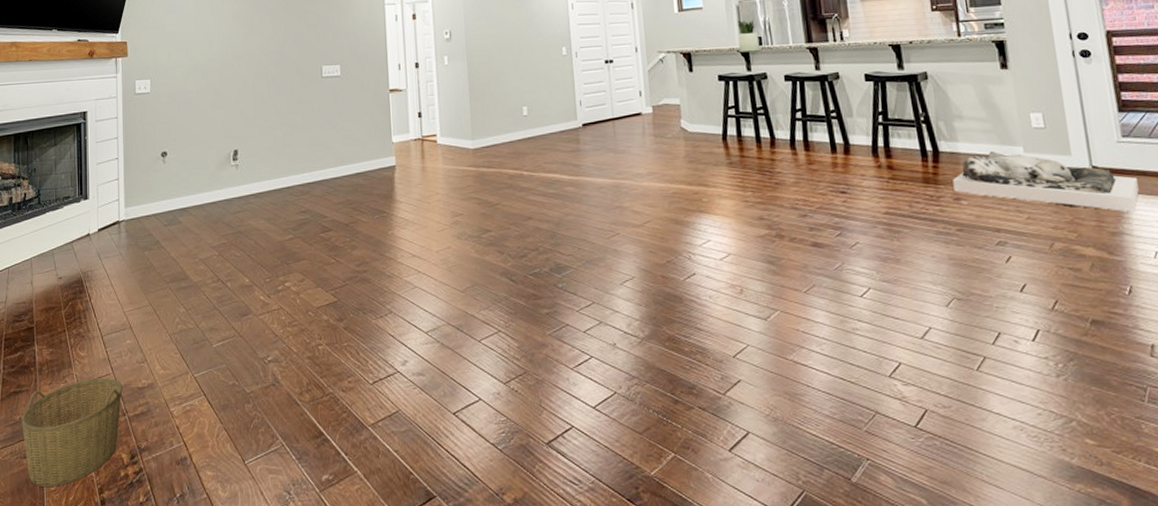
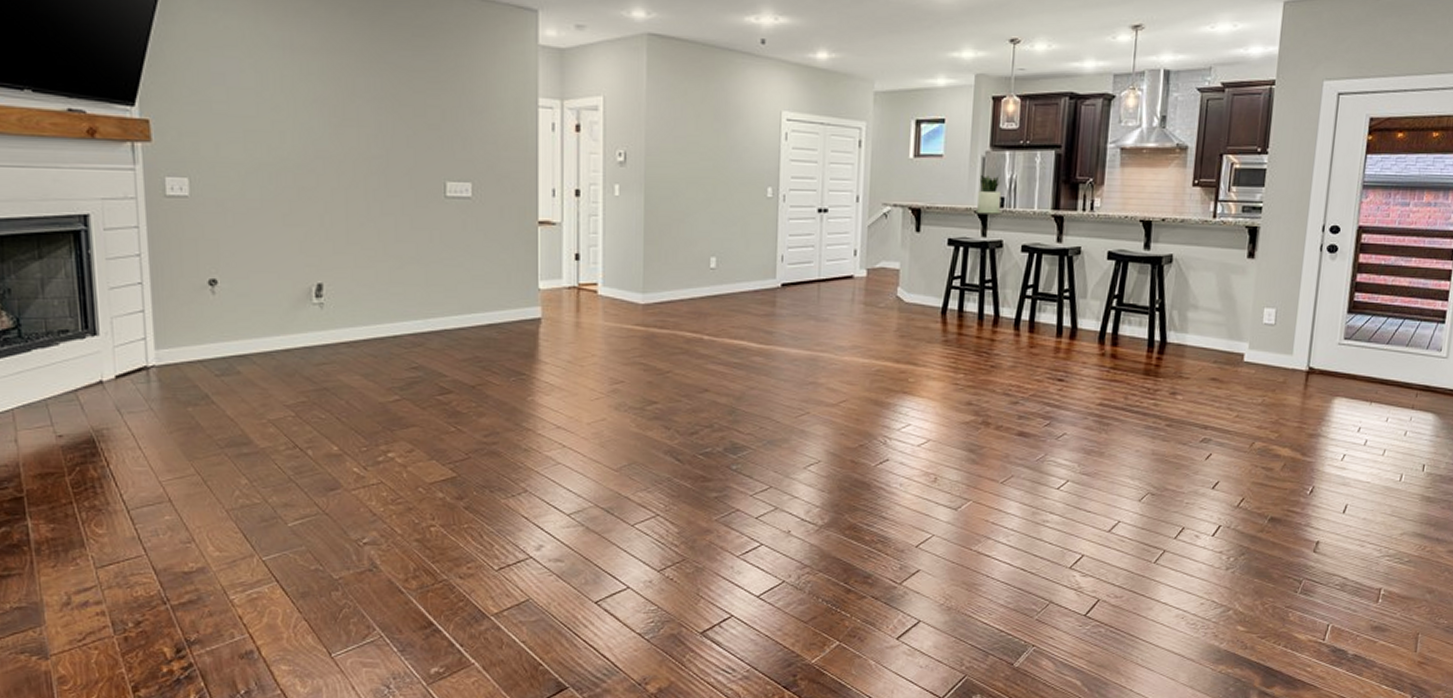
basket: present [21,378,123,488] -> none [13,560,161,687]
dog bed: present [952,150,1139,213] -> none [1172,345,1347,415]

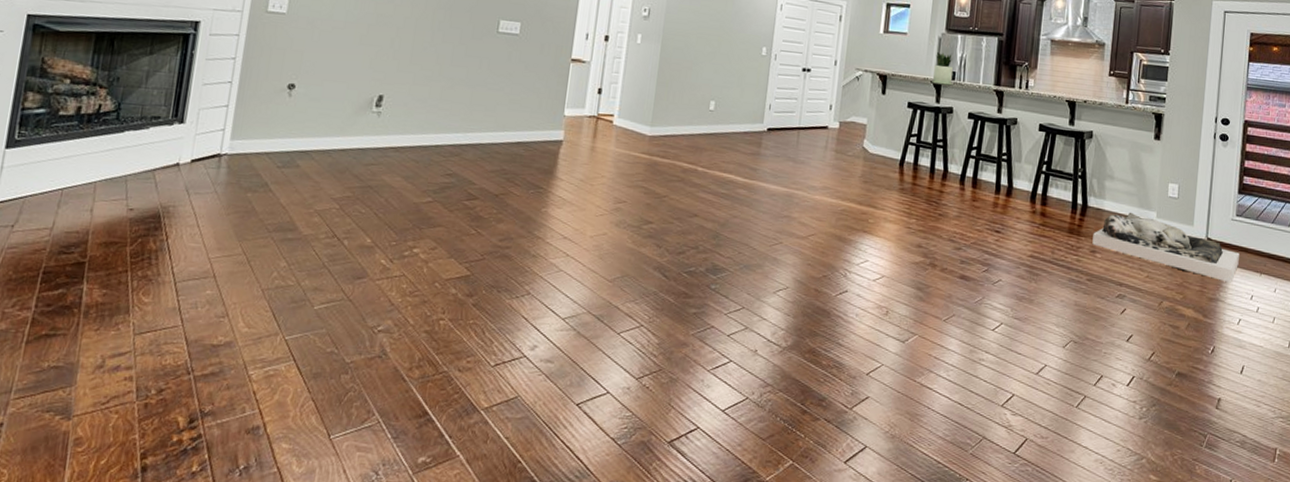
dog bed: none [1172,345,1347,415] -> present [1092,212,1240,283]

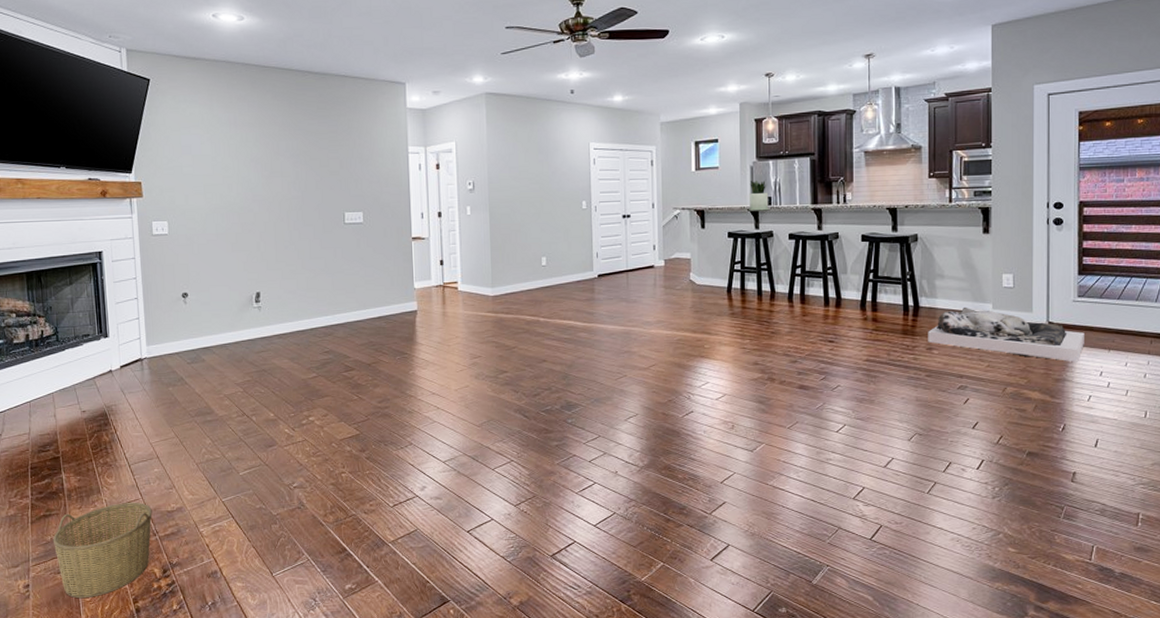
basket: none [49,328,193,448] -> present [52,503,152,599]

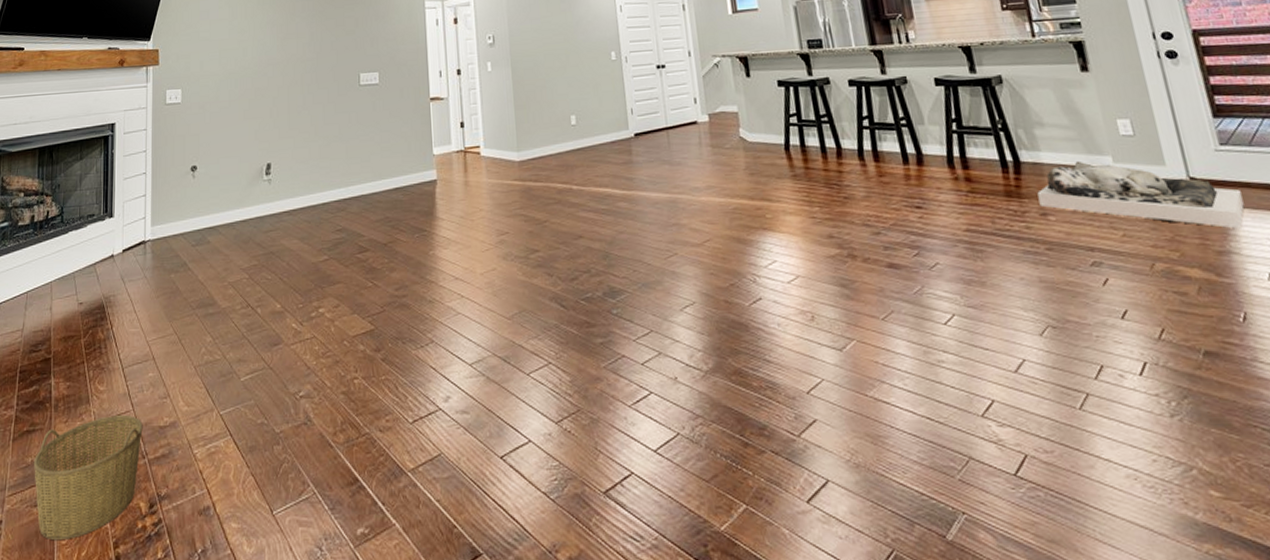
planter: present [747,179,770,212] -> none [795,20,823,57]

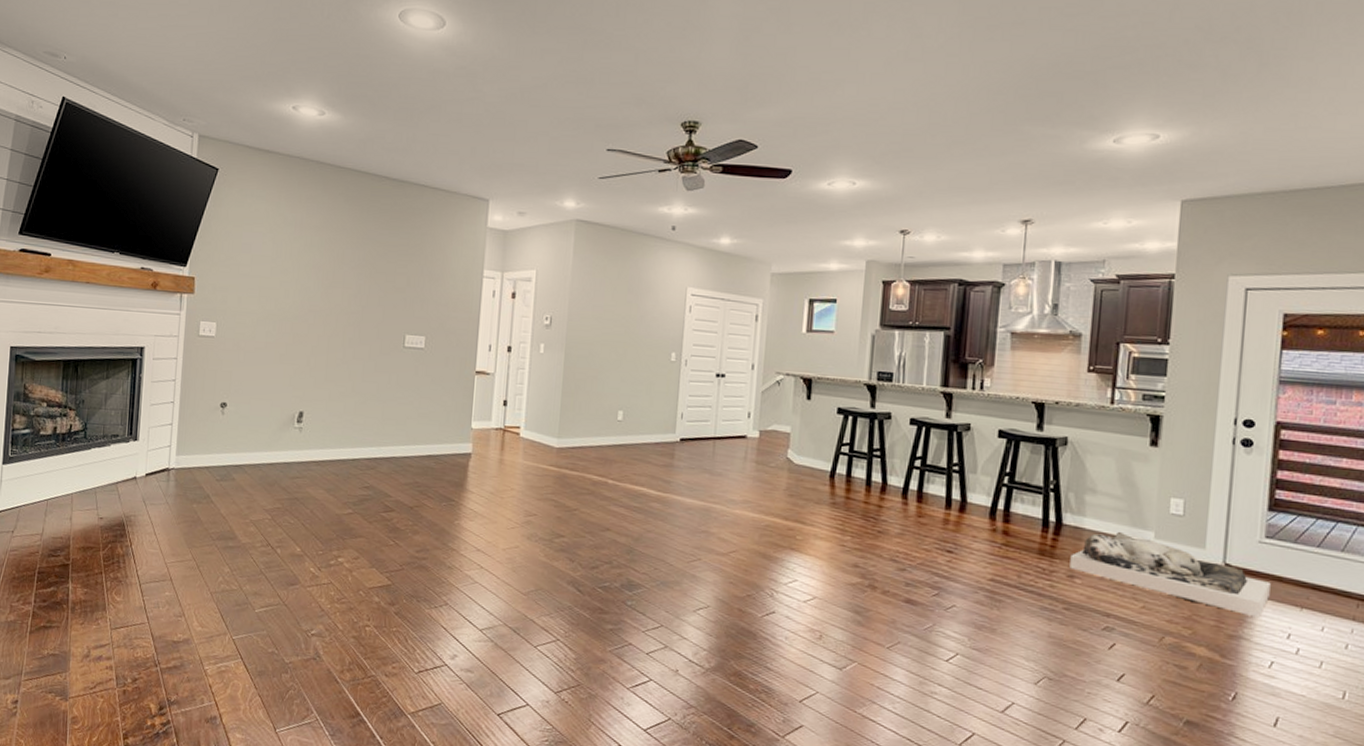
basket: present [33,415,143,541] -> none [49,624,157,726]

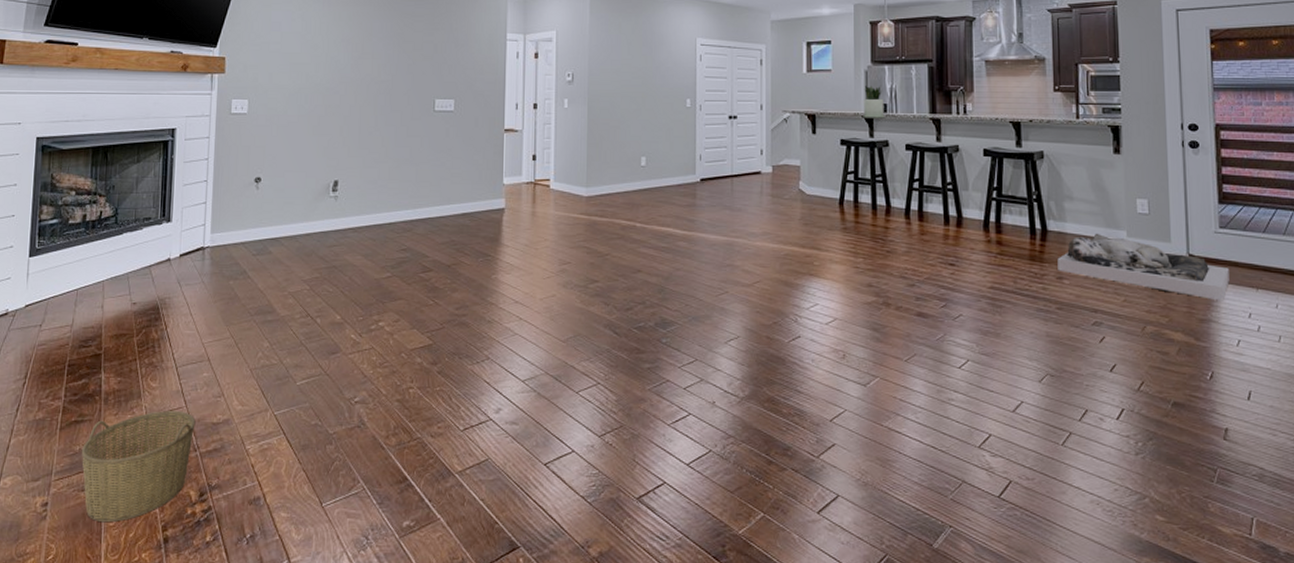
basket: none [49,624,157,726] -> present [81,411,196,523]
planter: none [863,351,891,390] -> present [861,85,886,120]

